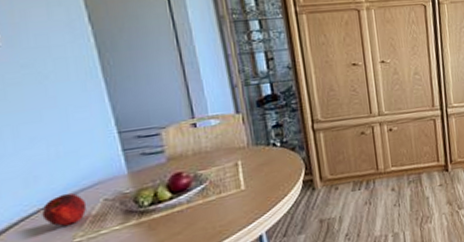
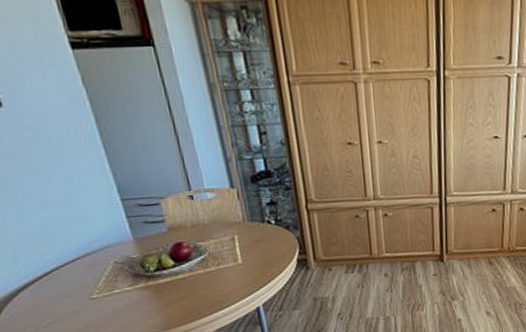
apple: present [41,193,87,226] -> none [61,254,100,283]

